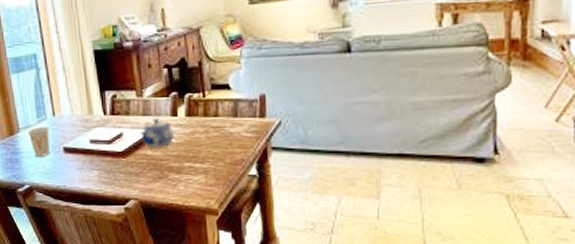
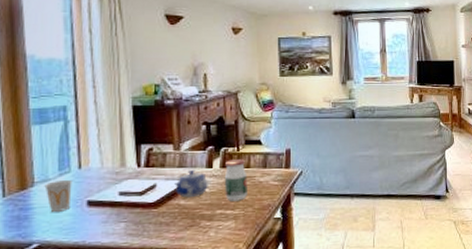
jar: none [190,107,217,154] -> present [224,159,248,201]

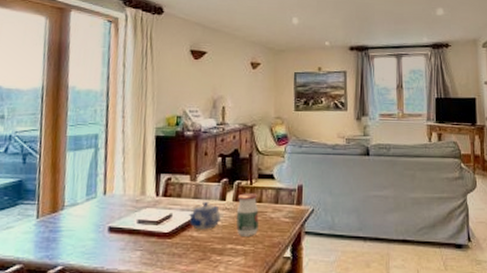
cup: present [44,180,72,212] -> none [72,205,97,236]

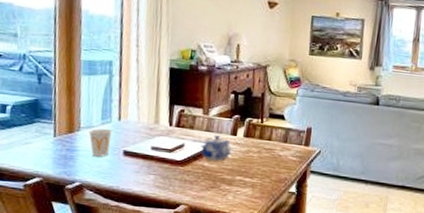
cup: none [72,205,97,236] -> present [88,128,112,157]
jar: present [236,193,259,236] -> none [245,130,268,171]

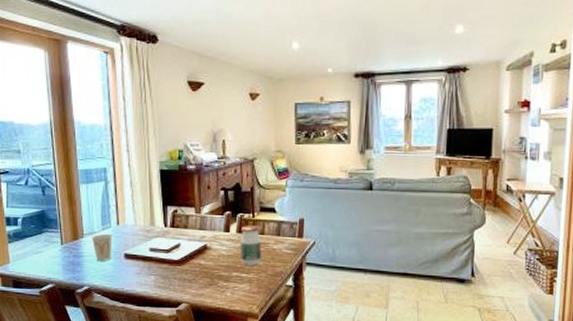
teapot: present [201,135,231,161] -> none [196,233,226,259]
jar: none [245,130,268,171] -> present [240,225,262,266]

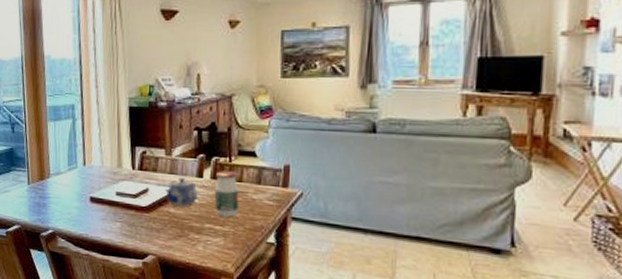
cup: present [91,234,113,261] -> none [57,175,79,204]
teapot: none [196,233,226,259] -> present [165,178,198,207]

